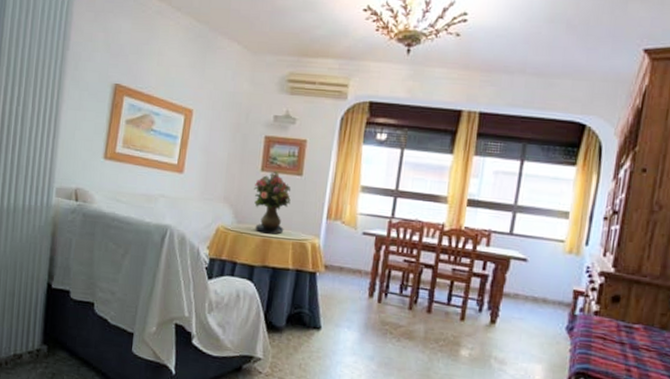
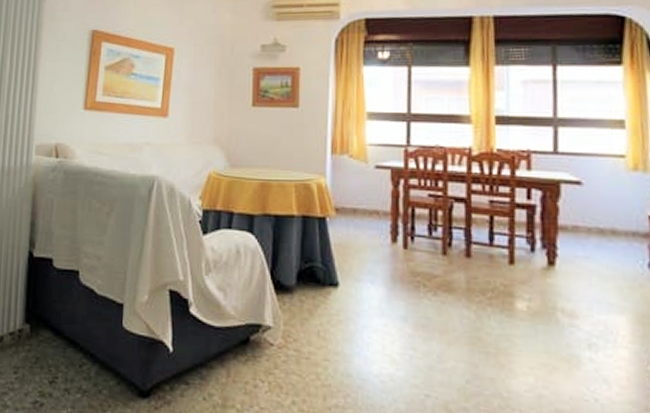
bouquet: present [253,170,291,235] -> none [245,103,288,177]

